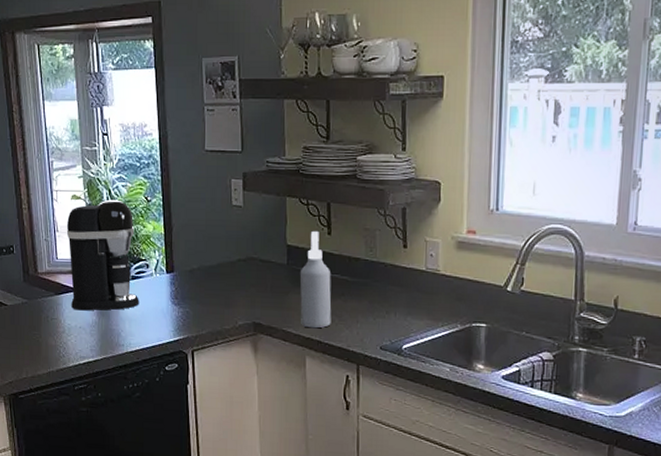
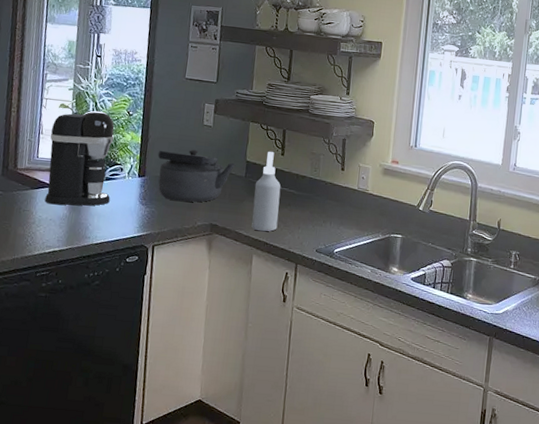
kettle: none [185,236,275,299] -> present [158,149,236,202]

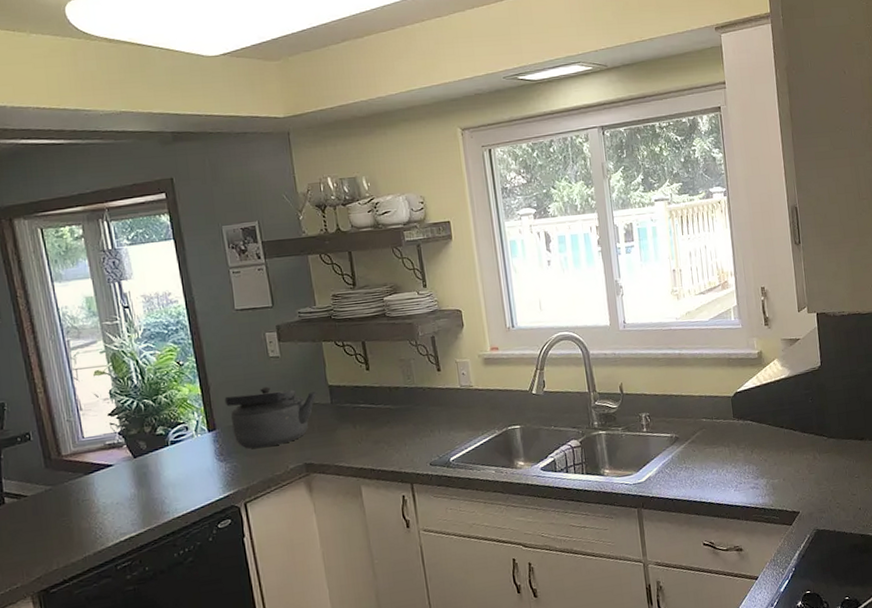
coffee maker: present [45,110,115,206] -> none [91,368,182,486]
spray bottle: present [251,152,281,232] -> none [344,369,381,459]

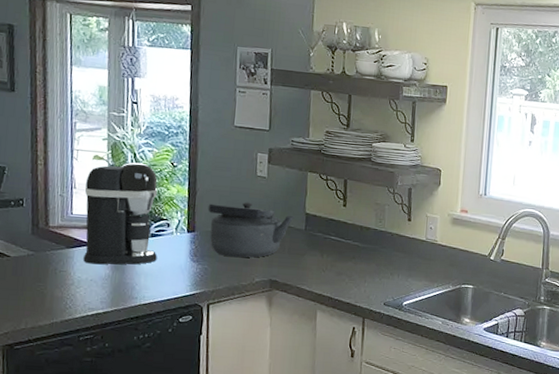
coffee maker: none [91,368,182,486] -> present [83,162,158,265]

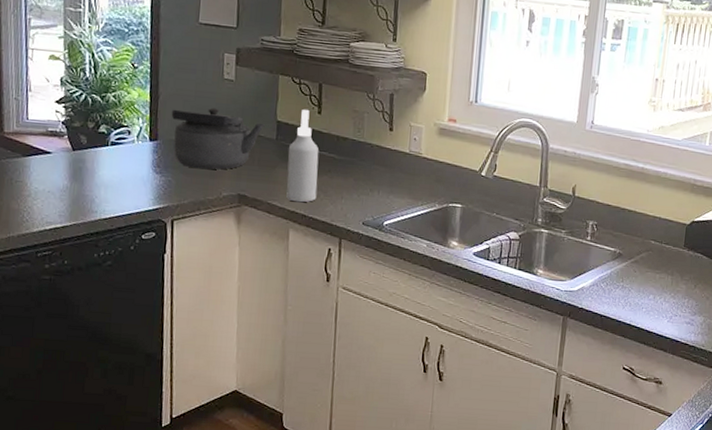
coffee maker: present [83,162,158,265] -> none [40,62,118,175]
spray bottle: none [314,203,344,286] -> present [286,110,319,203]

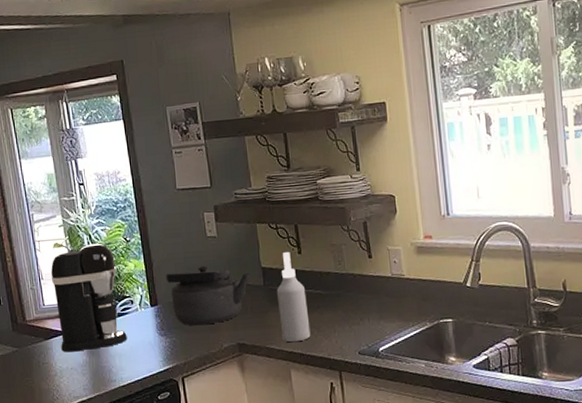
coffee maker: none [40,62,118,175] -> present [51,243,127,352]

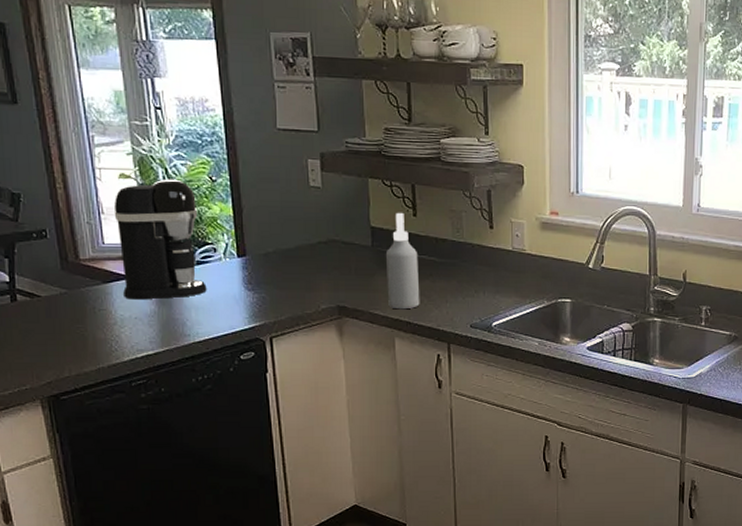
kettle: present [165,265,251,326] -> none [257,217,358,283]

